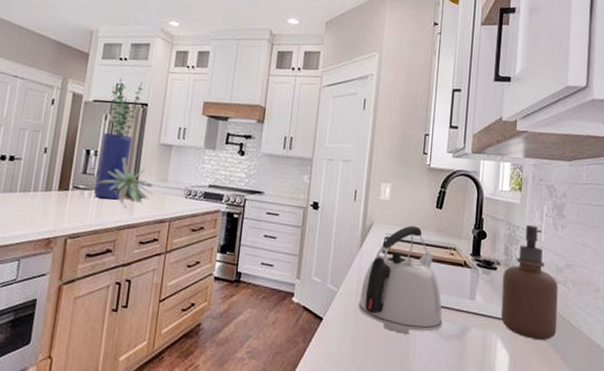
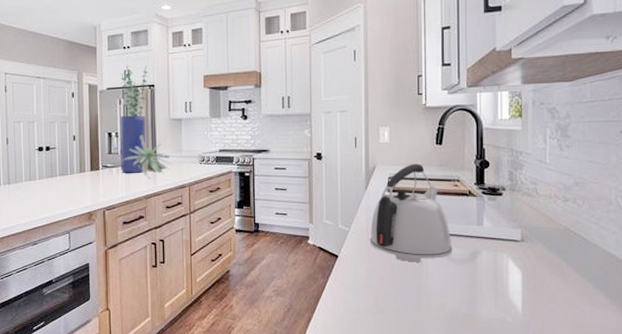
soap dispenser: present [500,225,558,340] -> none [509,149,569,255]

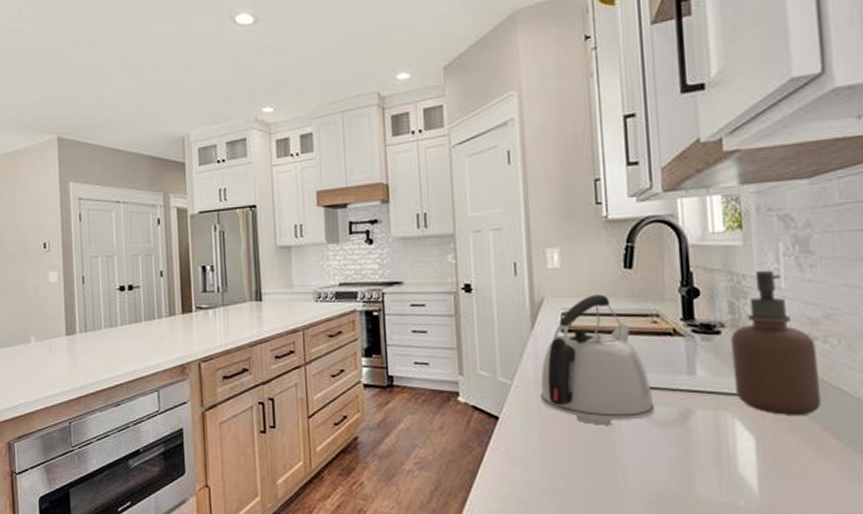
vase: present [120,65,148,173] -> none [215,181,249,316]
plant: present [121,135,172,180] -> none [218,268,281,323]
soap dispenser: none [509,149,569,255] -> present [731,271,822,415]

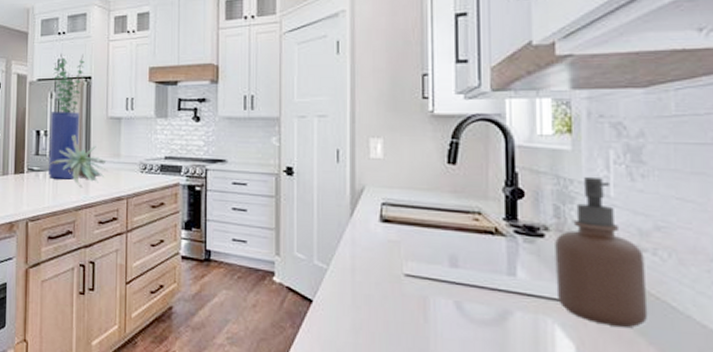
vase: none [215,181,249,316] -> present [47,53,85,180]
plant: none [218,268,281,323] -> present [49,135,108,188]
kettle: present [540,294,655,425] -> none [355,187,472,319]

